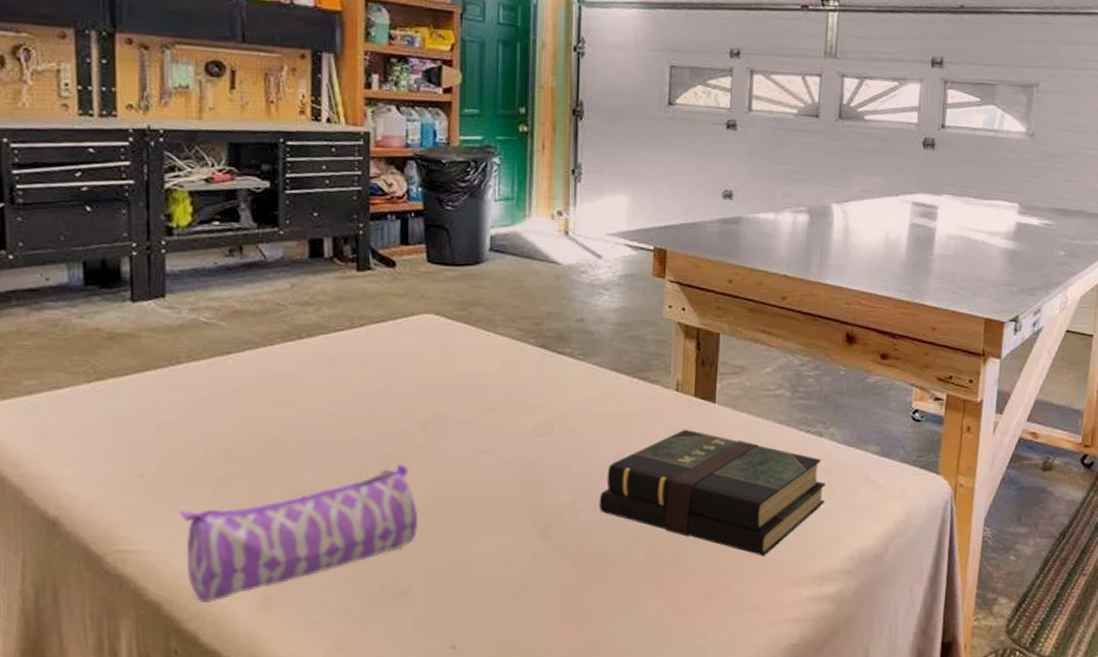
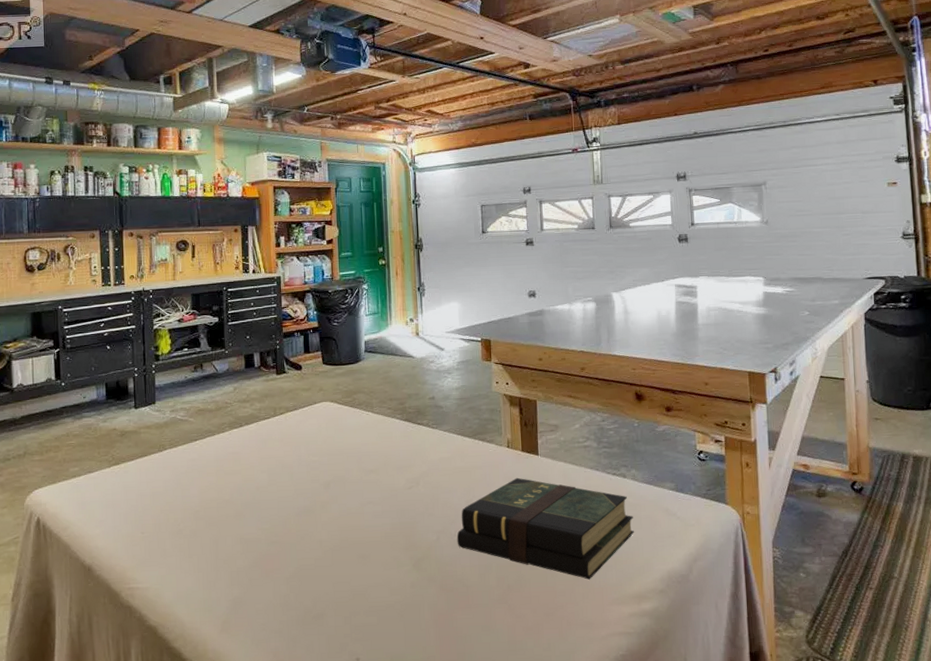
pencil case: present [180,463,417,603] -> none [168,515,327,626]

